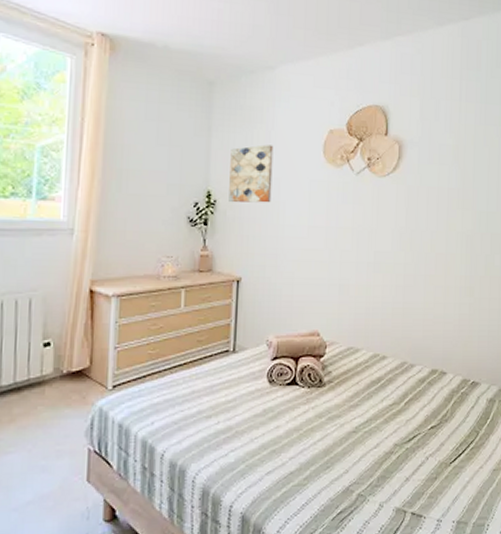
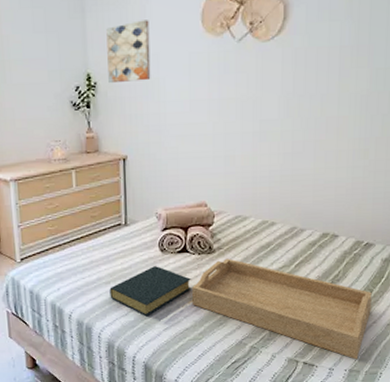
hardback book: none [209,398,299,458] -> present [109,265,191,317]
serving tray: none [299,393,478,510] -> present [192,258,372,360]

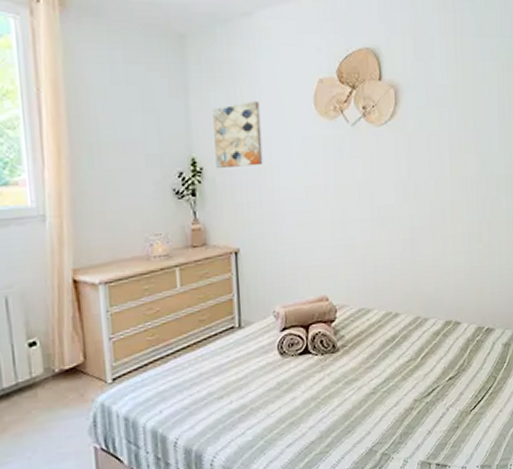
hardback book: present [109,265,191,317] -> none [222,371,315,434]
serving tray: present [192,258,372,360] -> none [316,356,497,454]

